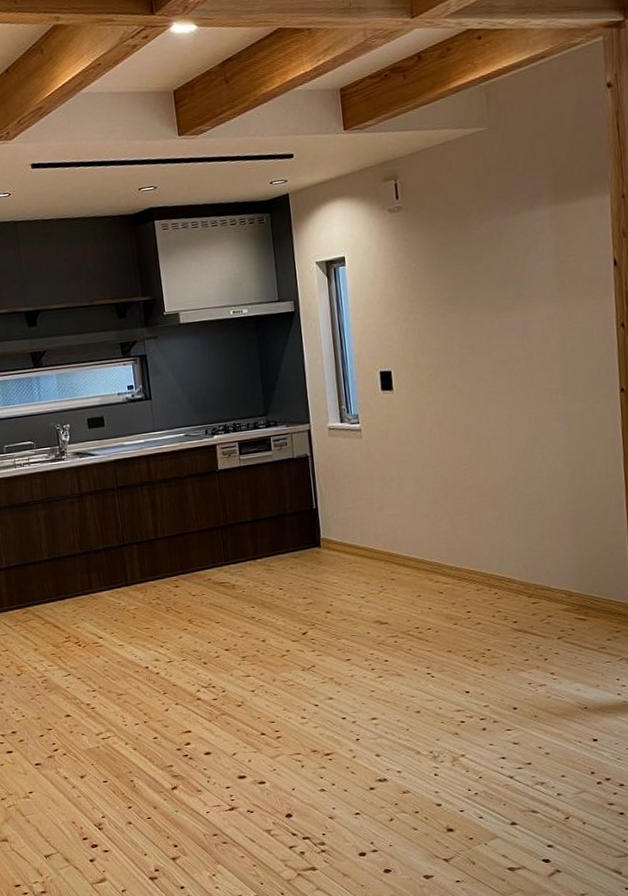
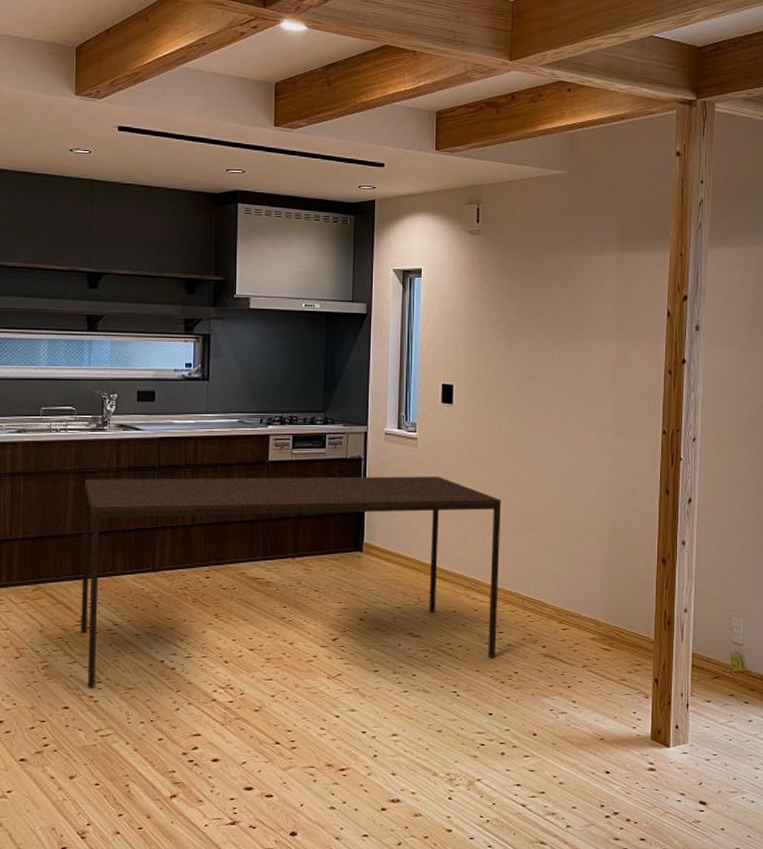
dining table: none [52,464,466,696] -> present [81,476,502,687]

